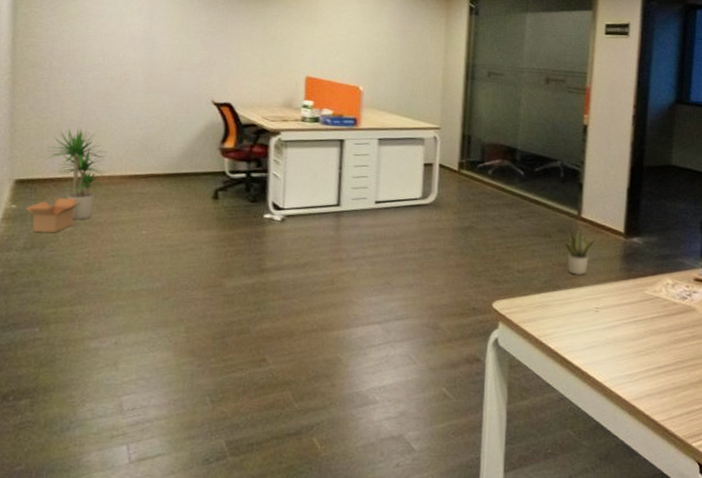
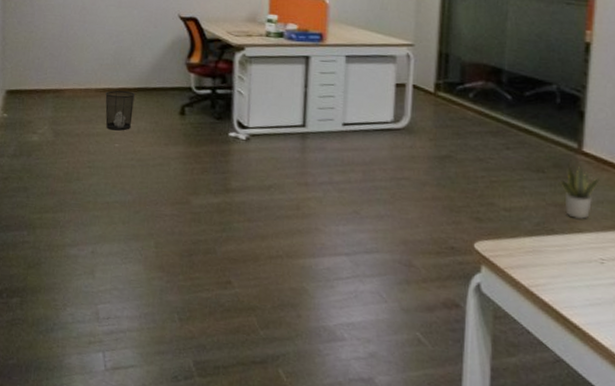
cardboard box: present [26,198,79,233] -> none [15,108,60,143]
potted plant: present [46,128,107,220] -> none [32,42,84,131]
waste bin: none [131,177,164,217] -> present [105,90,135,131]

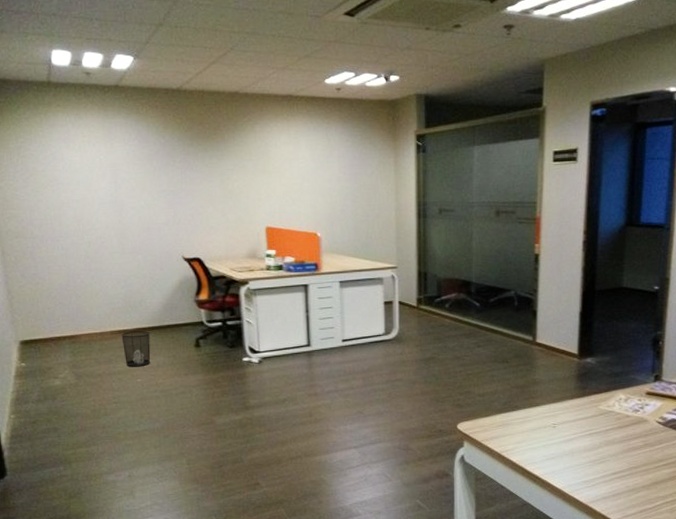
potted plant: present [561,164,600,219] -> none [521,353,550,396]

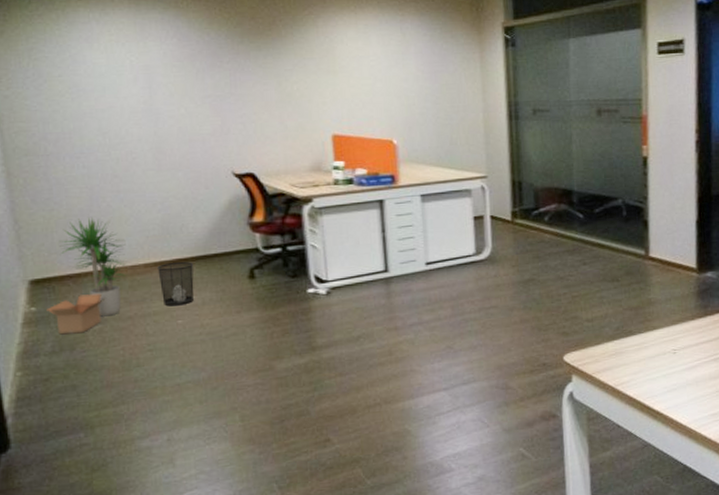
cardboard box: none [34,354,79,387] -> present [46,294,105,335]
potted plant: none [43,291,98,373] -> present [59,218,128,317]

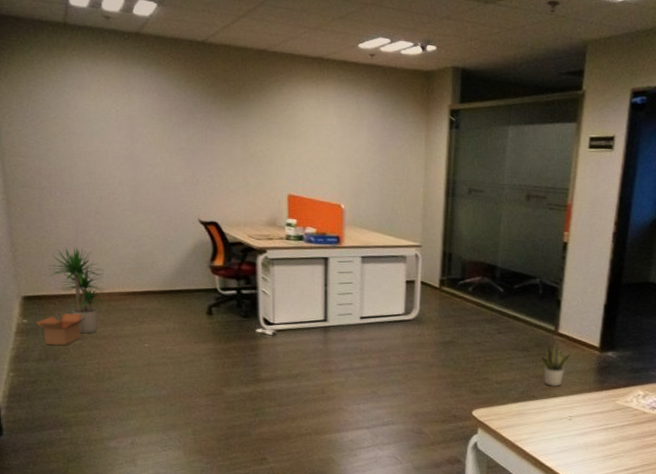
waste bin: present [157,262,194,307] -> none [130,294,160,332]
potted plant: none [633,269,666,318] -> present [541,343,571,386]

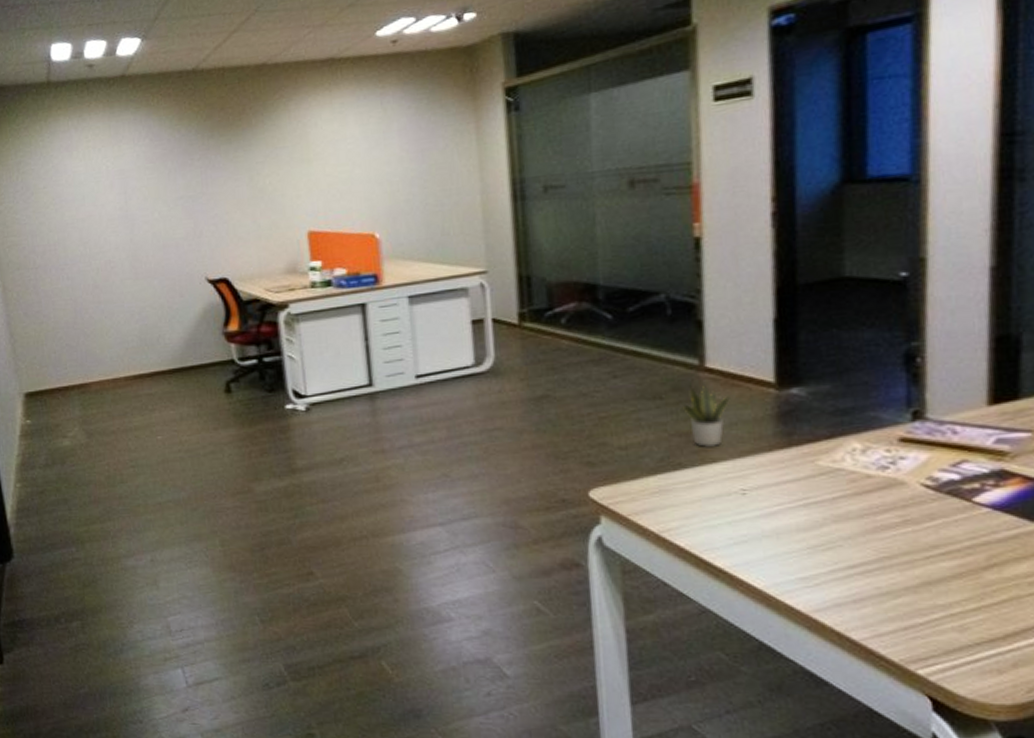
cardboard box: present [36,313,85,346] -> none [40,407,90,448]
potted plant: present [48,247,105,334] -> none [48,330,110,431]

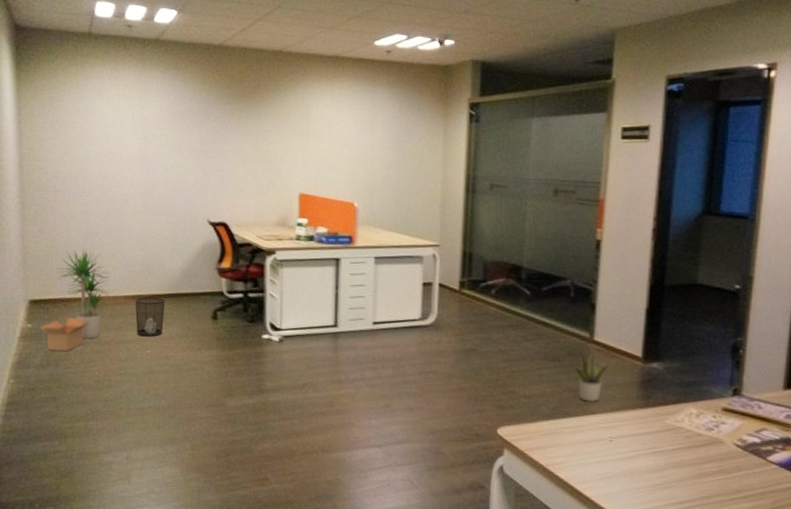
cardboard box: none [40,407,90,448] -> present [40,317,88,352]
potted plant: none [48,330,110,431] -> present [56,249,111,339]
waste bin: none [137,375,172,421] -> present [135,297,165,337]

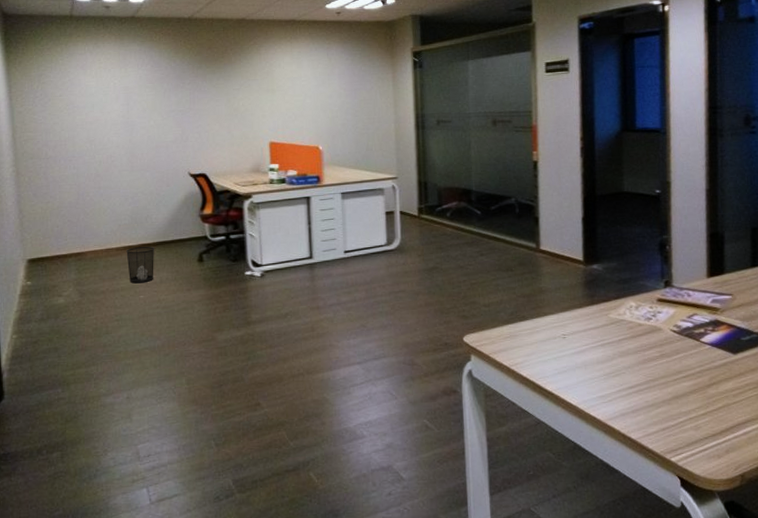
cardboard box: present [40,317,88,352] -> none [39,271,84,305]
potted plant: present [56,249,111,339] -> none [52,209,103,291]
potted plant: present [574,352,609,402] -> none [526,260,556,305]

